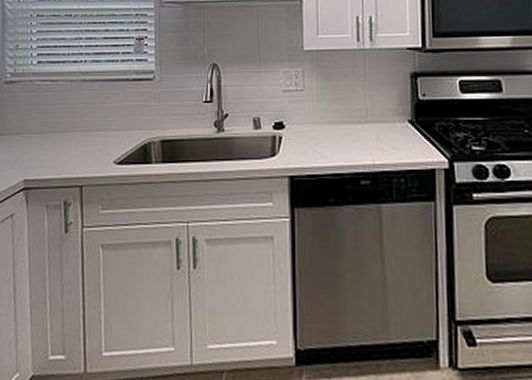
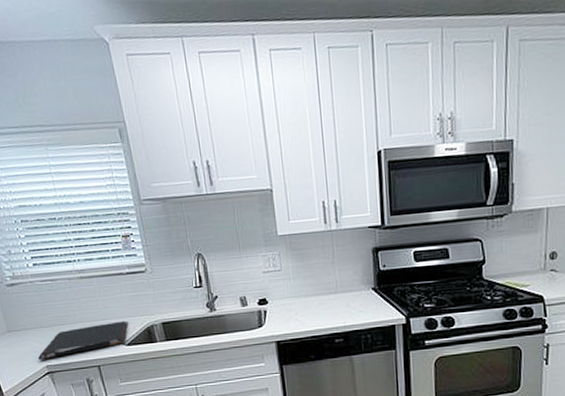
cutting board: none [17,134,124,173] -> present [38,320,128,360]

